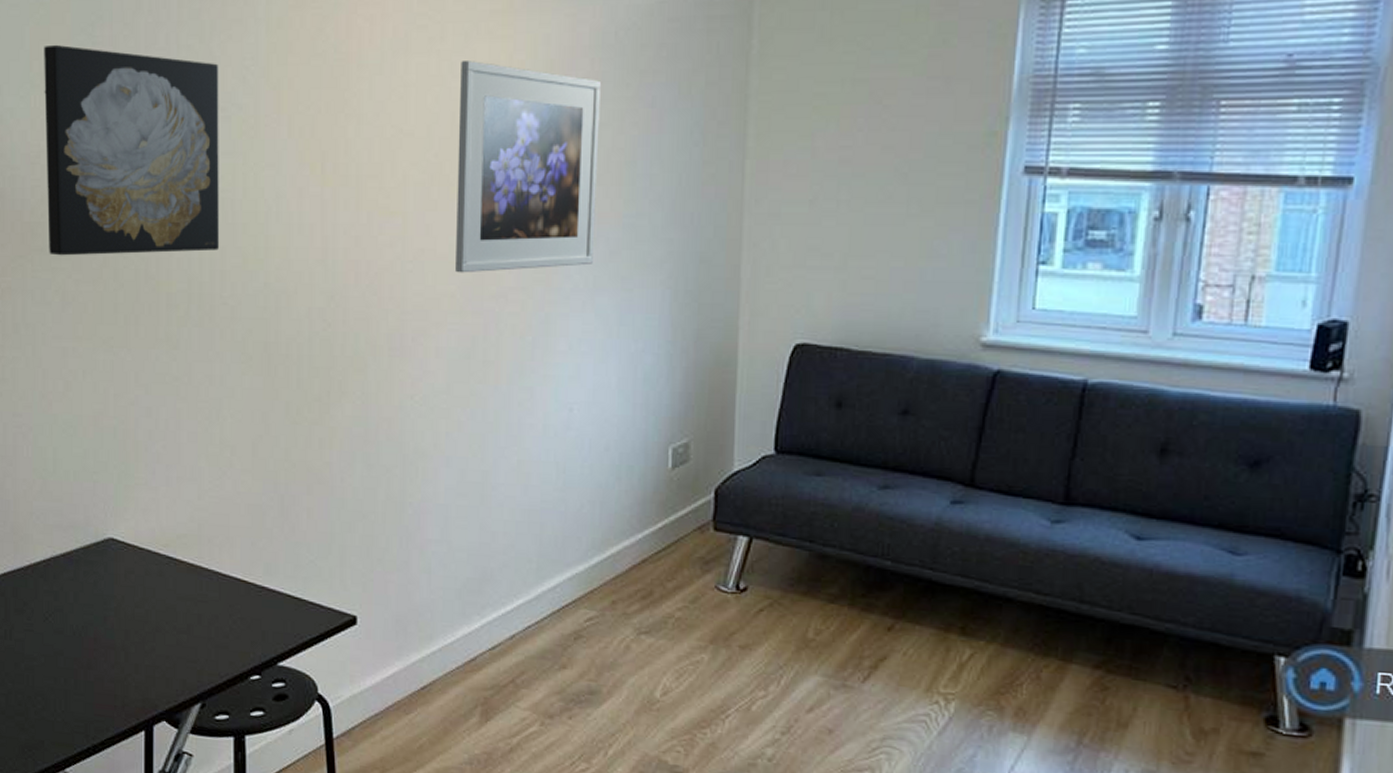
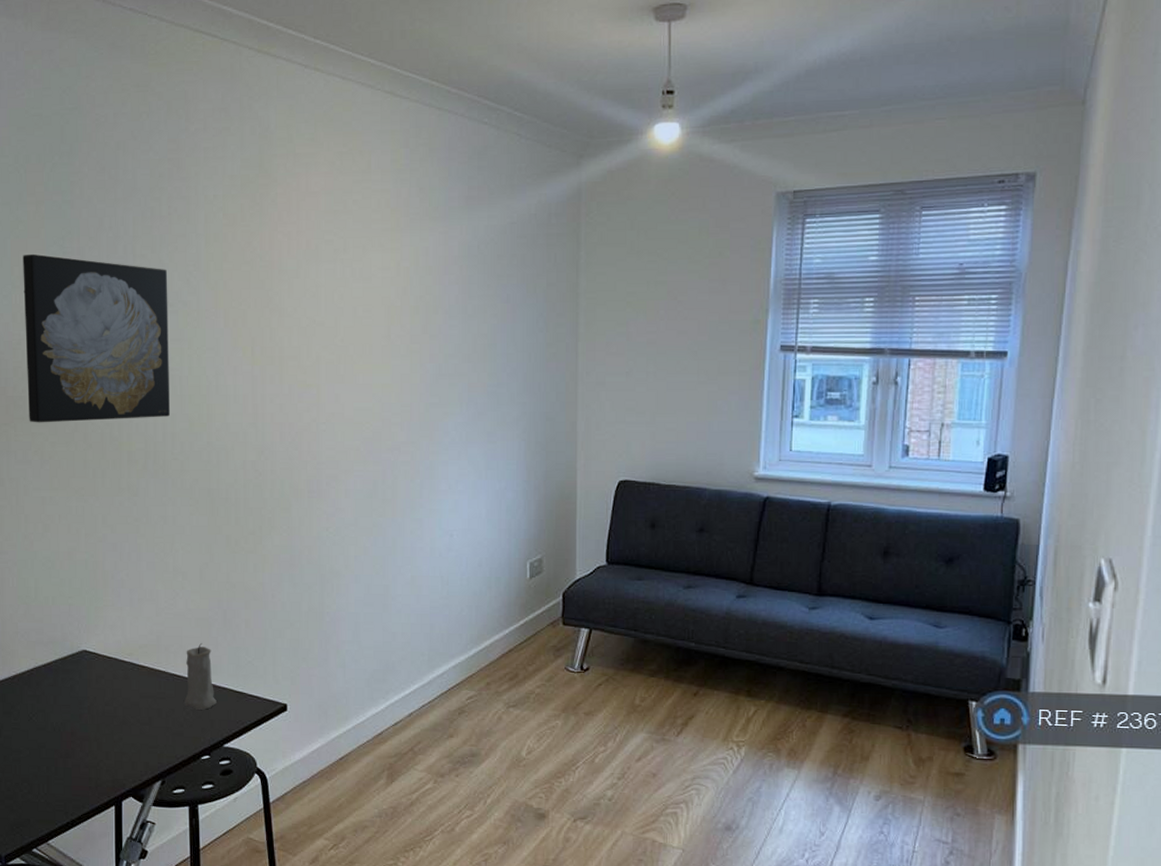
candle: none [231,535,270,618] -> present [184,643,217,710]
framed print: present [456,61,601,273] -> none [359,267,468,432]

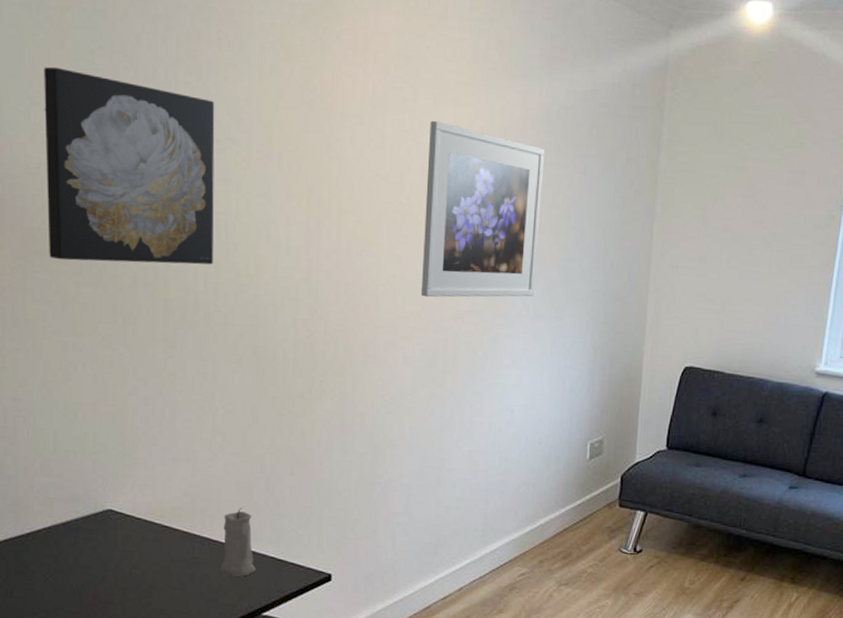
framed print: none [359,267,468,432] -> present [422,121,544,298]

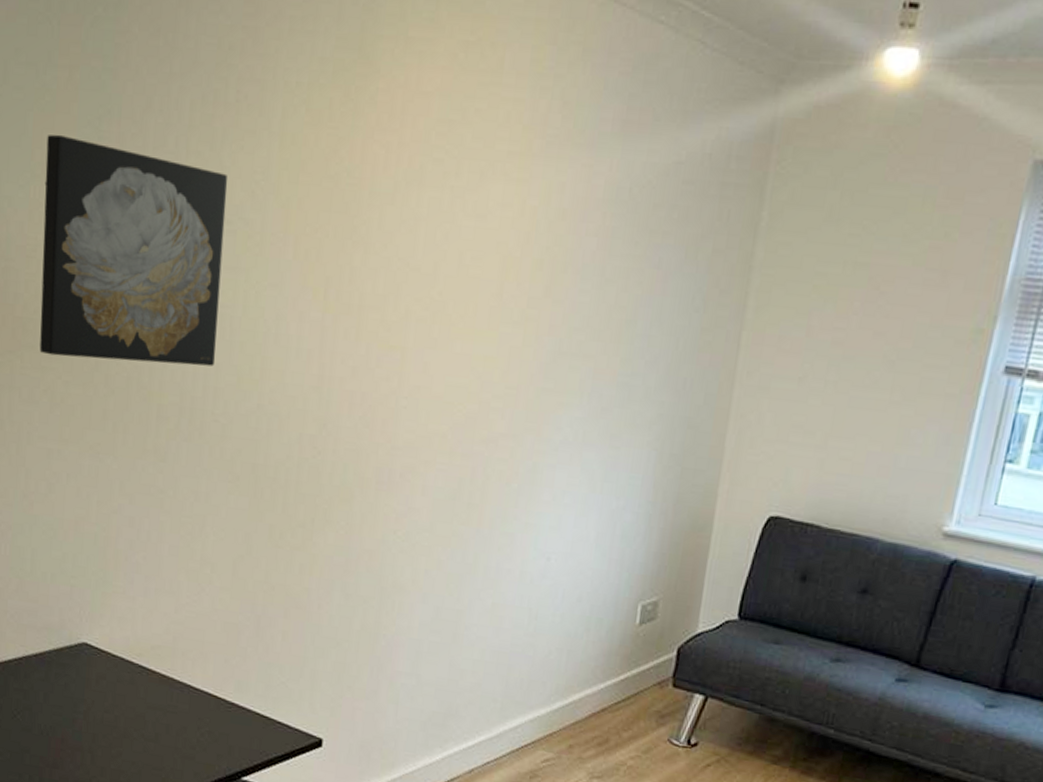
candle: present [220,508,256,577] -> none [199,652,238,733]
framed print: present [422,121,544,298] -> none [449,200,610,419]

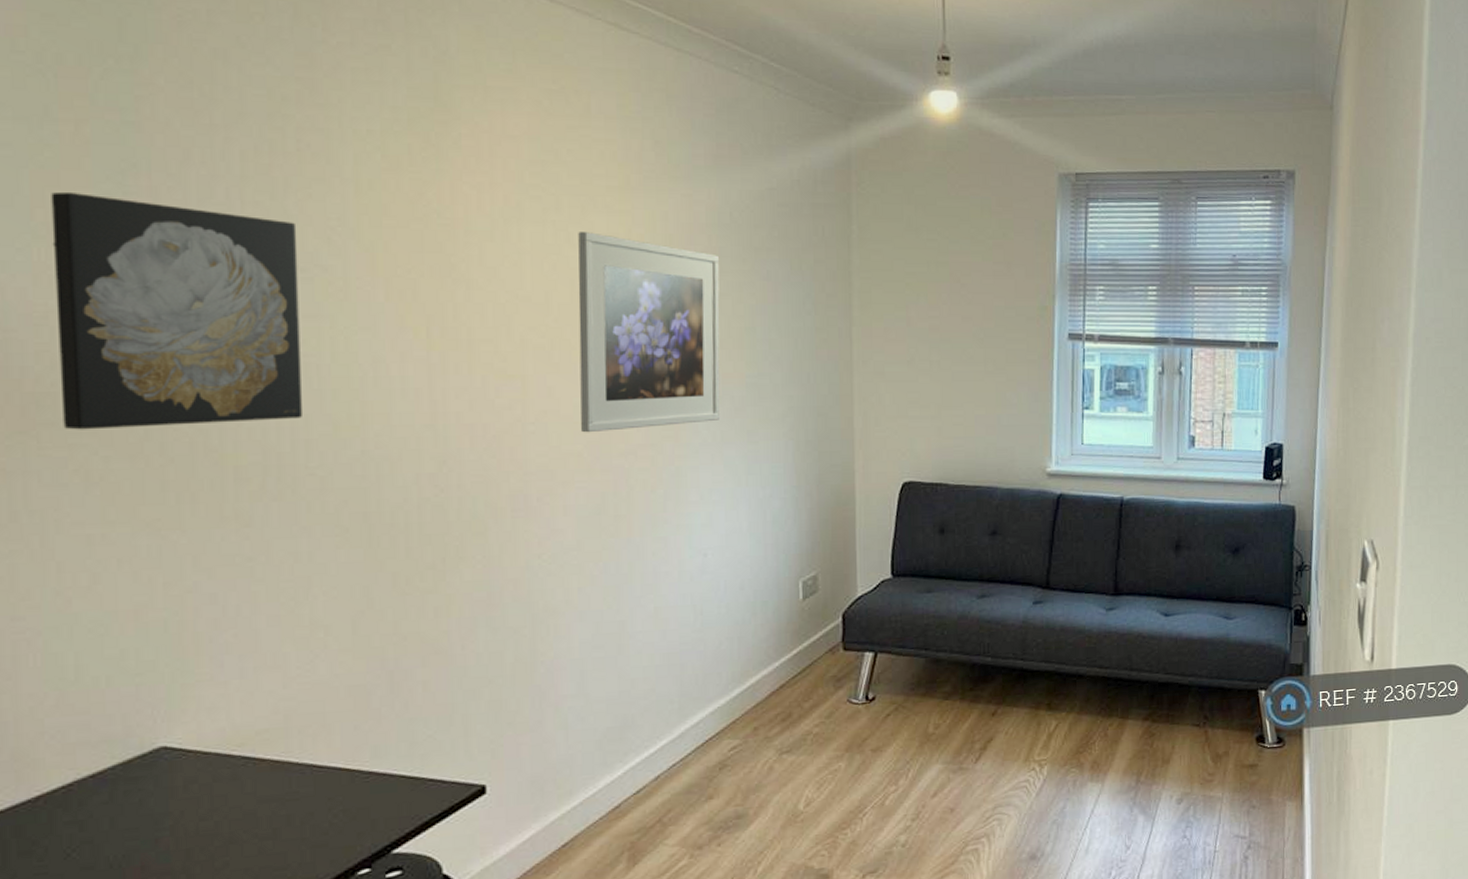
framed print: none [449,200,610,419] -> present [578,232,720,433]

